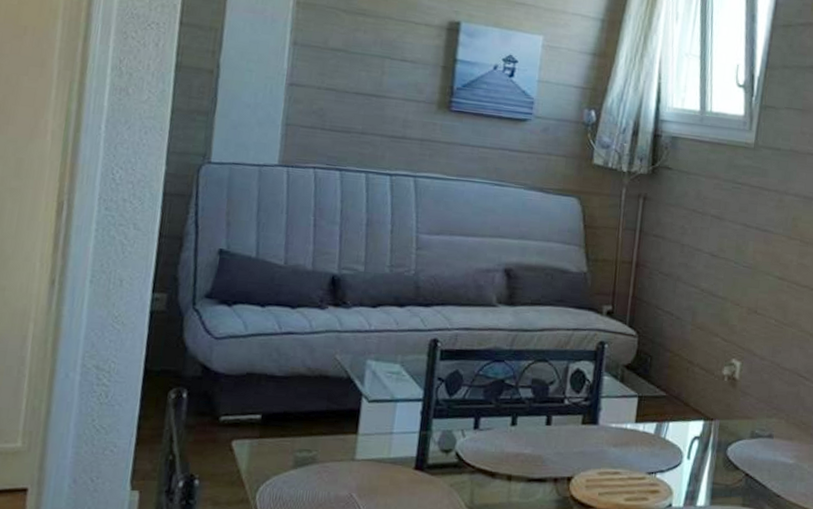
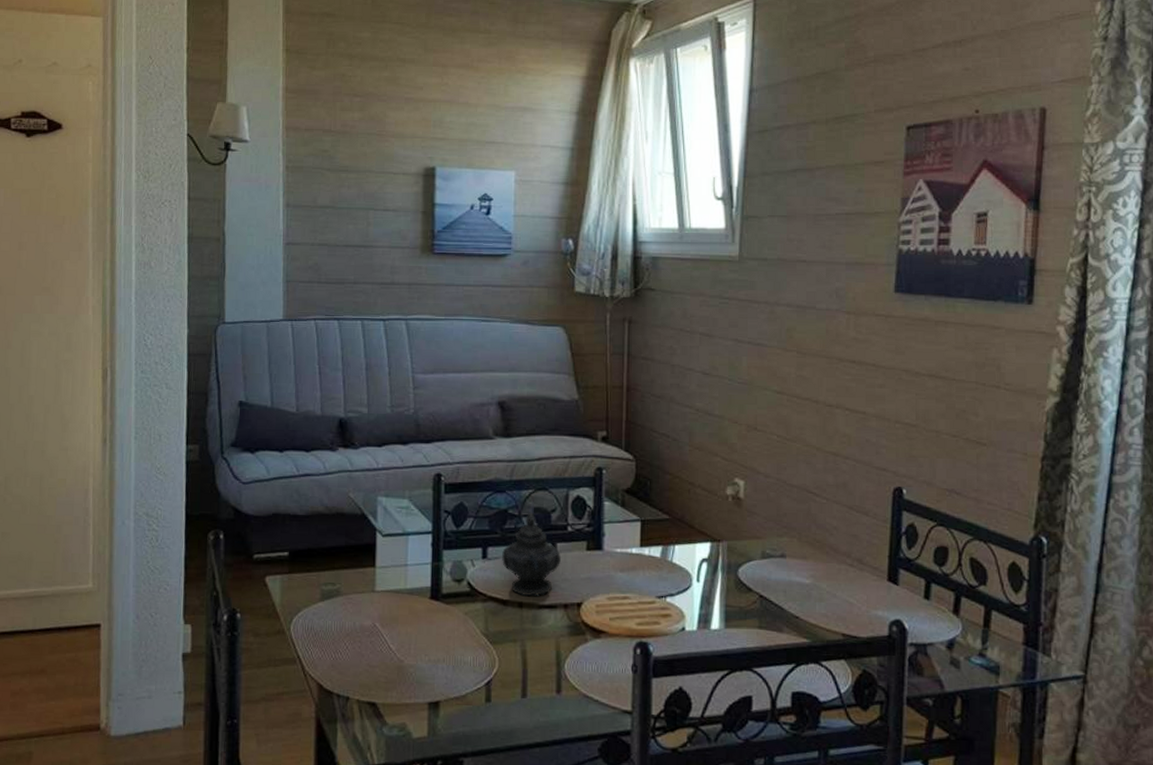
teapot: none [494,383,556,470] -> present [502,512,562,597]

